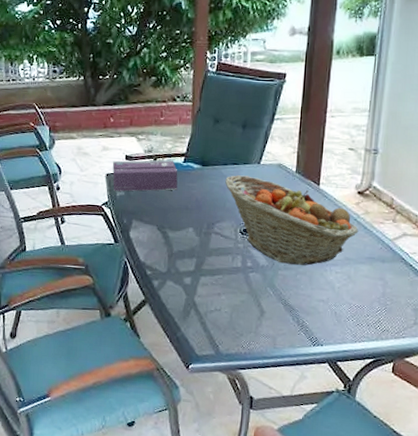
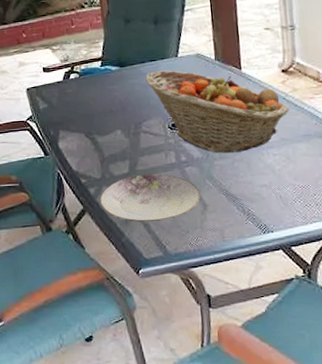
tissue box: present [112,159,178,192] -> none [31,66,99,104]
plate: none [161,274,260,321] -> present [99,173,201,222]

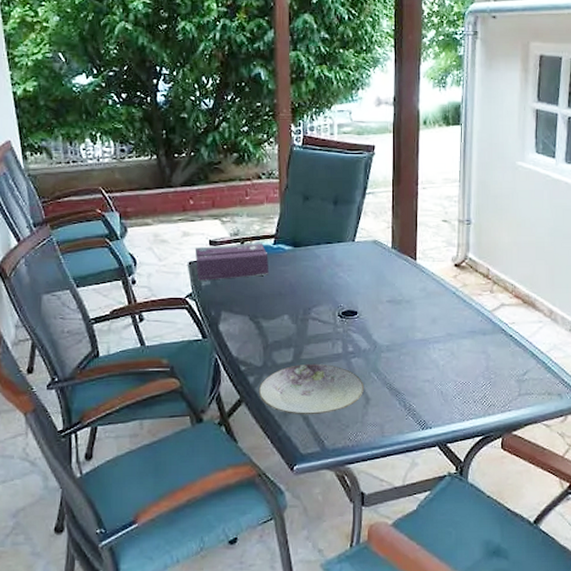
tissue box: none [31,66,99,104] -> present [194,243,268,281]
fruit basket: present [145,70,290,153] -> none [319,255,458,345]

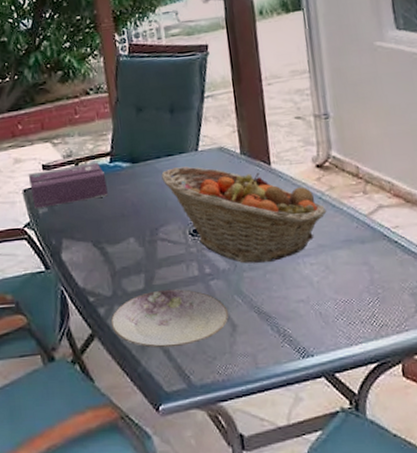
fruit basket: none [319,255,458,345] -> present [161,166,327,264]

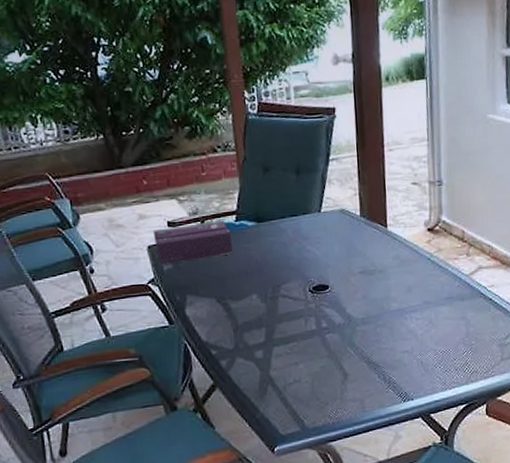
plate: present [110,289,229,348] -> none [231,342,342,396]
fruit basket: present [161,166,327,264] -> none [285,227,434,319]

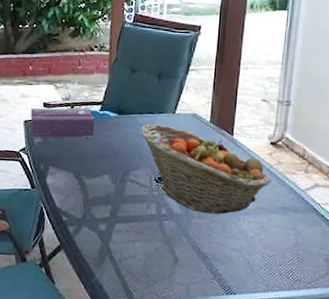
fruit basket: none [285,227,434,319] -> present [141,124,271,214]

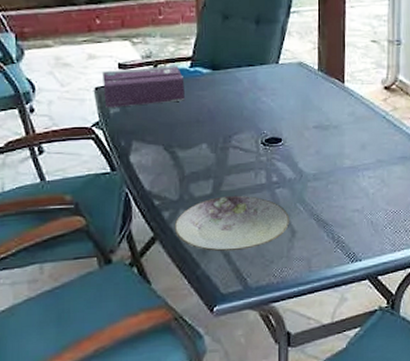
plate: none [76,221,174,268] -> present [174,195,290,252]
fruit basket: present [141,124,271,214] -> none [241,78,388,174]

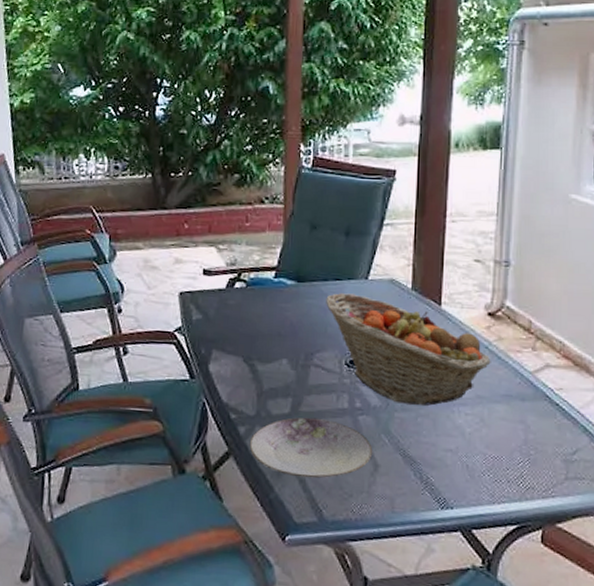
tissue box: present [102,65,185,108] -> none [187,274,268,314]
fruit basket: none [241,78,388,174] -> present [326,293,491,406]

